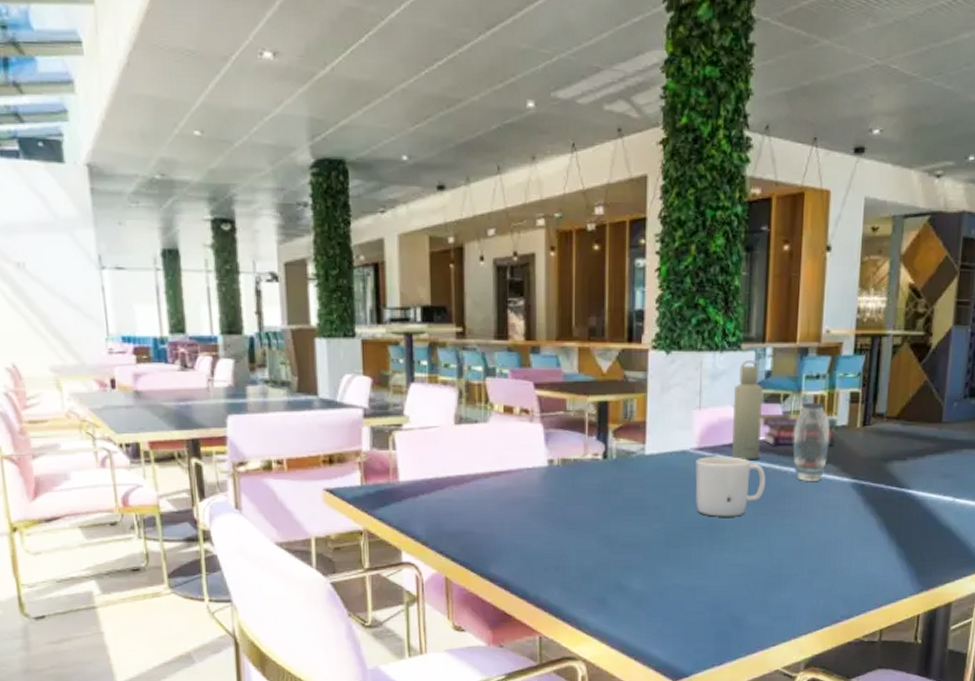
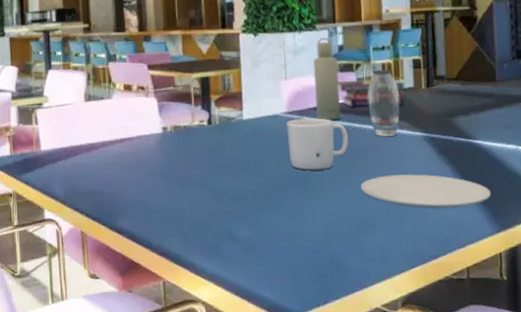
plate: none [773,525,918,565] -> present [360,174,492,209]

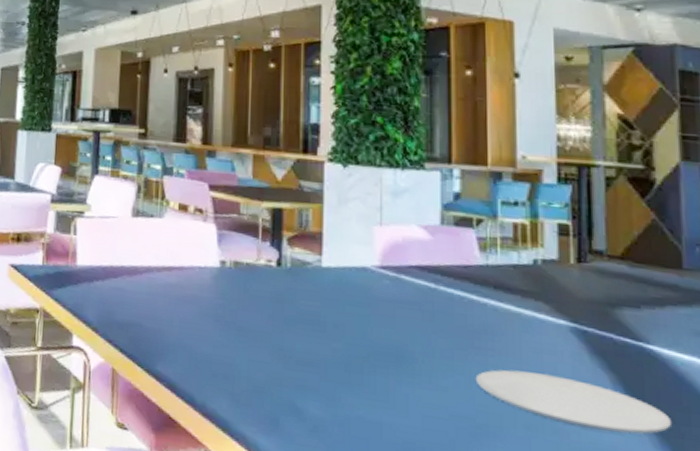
mug: present [286,118,349,171] -> none [378,276,462,348]
bottle: present [314,38,341,121] -> none [419,180,452,287]
books: present [337,79,405,108] -> none [450,238,545,282]
vase: present [368,69,400,137] -> none [491,230,538,320]

